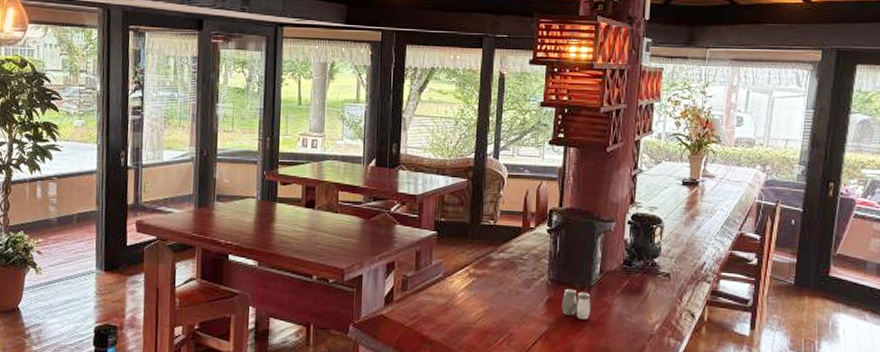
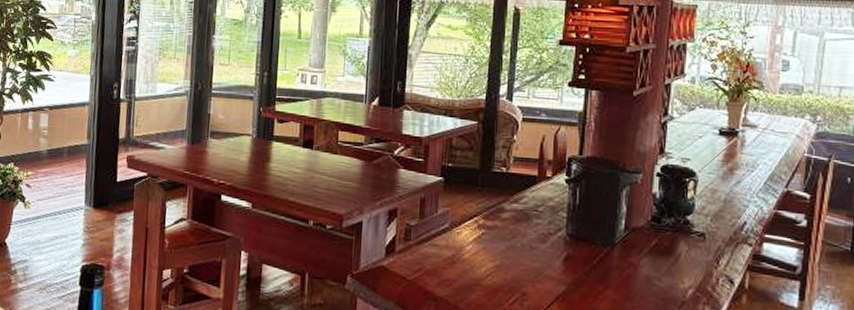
salt and pepper shaker: present [562,288,591,320] -> none [581,245,614,281]

